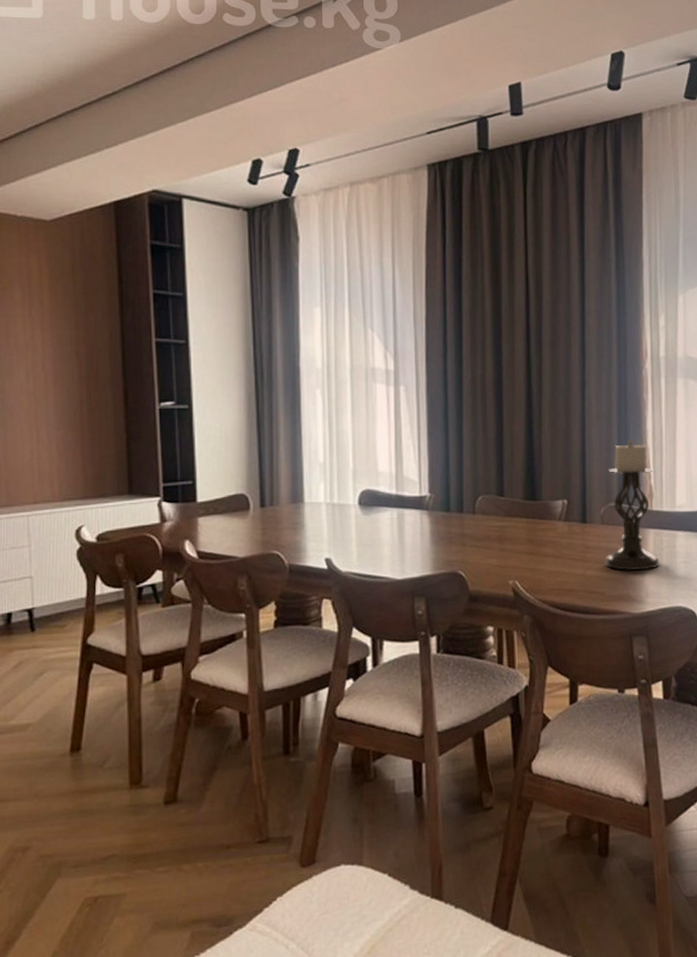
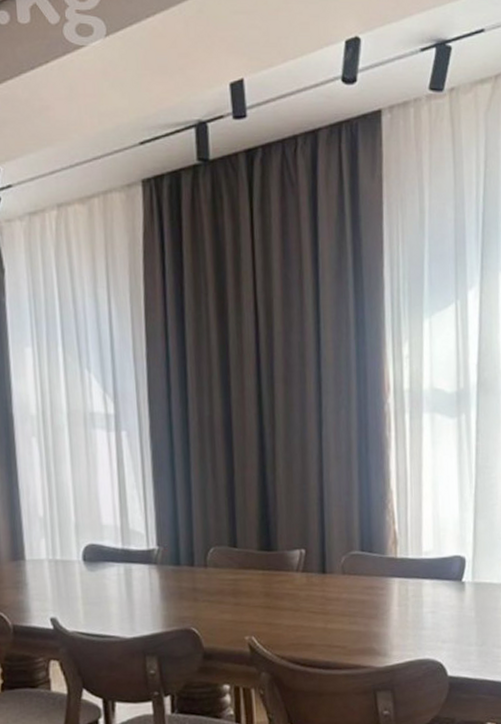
candle holder: present [606,440,660,571] -> none [347,483,405,623]

